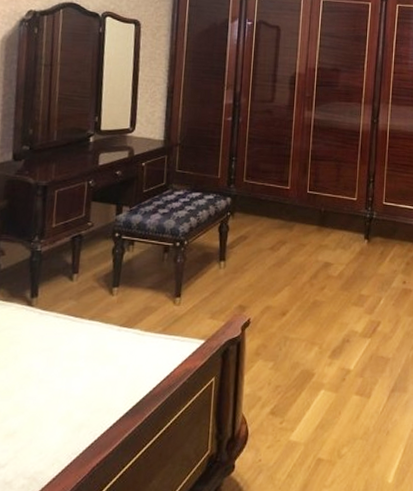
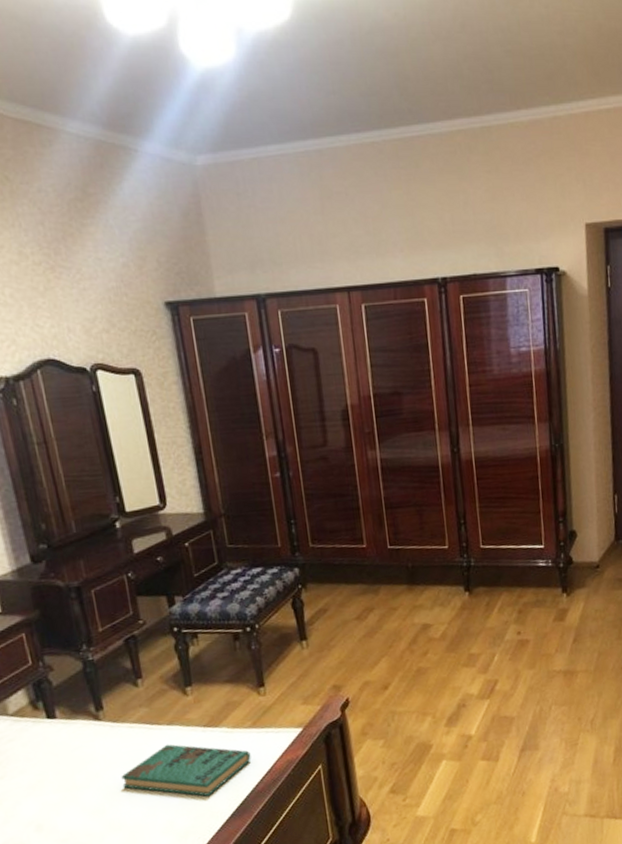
book: none [35,337,155,393] -> present [121,744,251,797]

